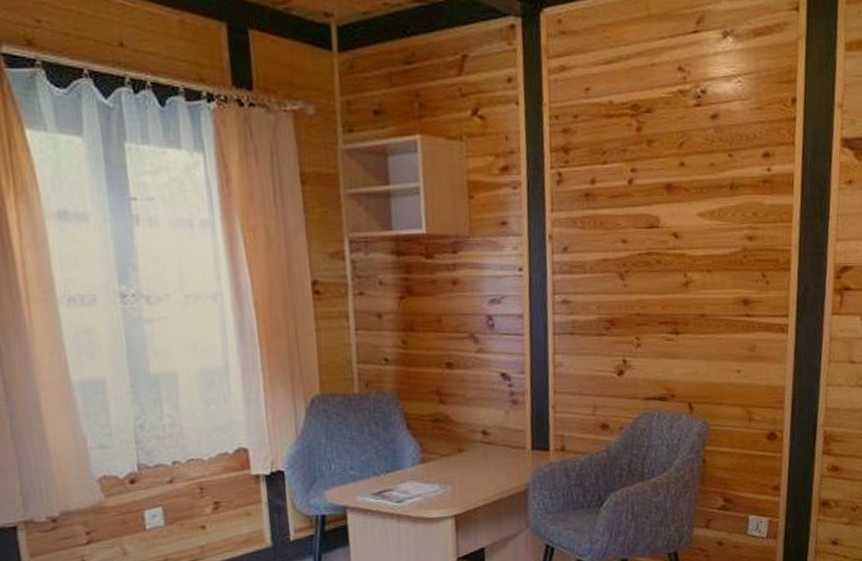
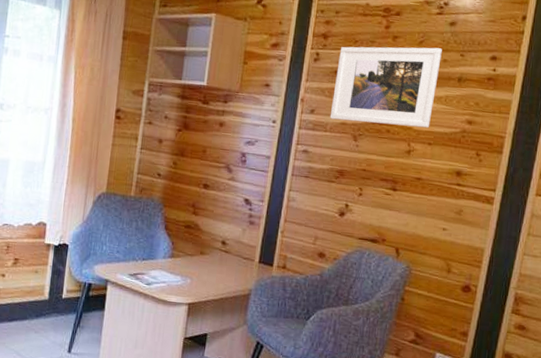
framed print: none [586,149,708,256] -> present [329,46,442,128]

